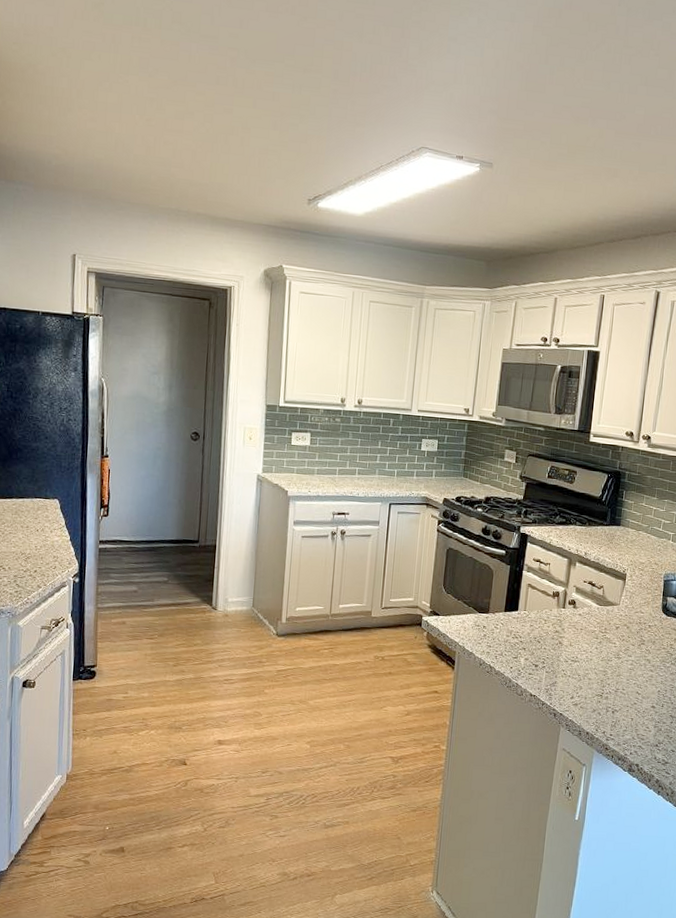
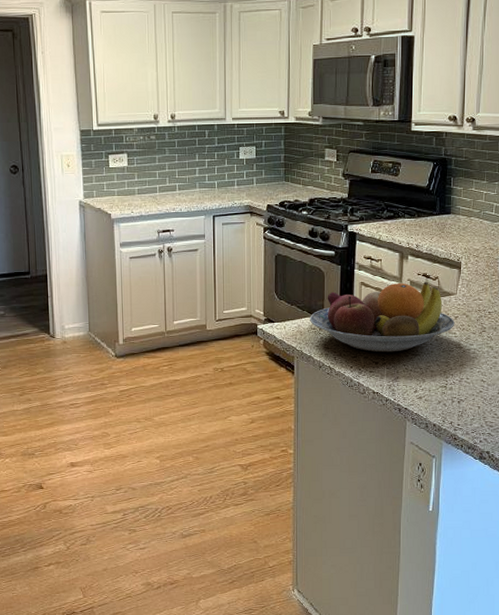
fruit bowl: none [475,588,615,657] -> present [310,282,454,353]

